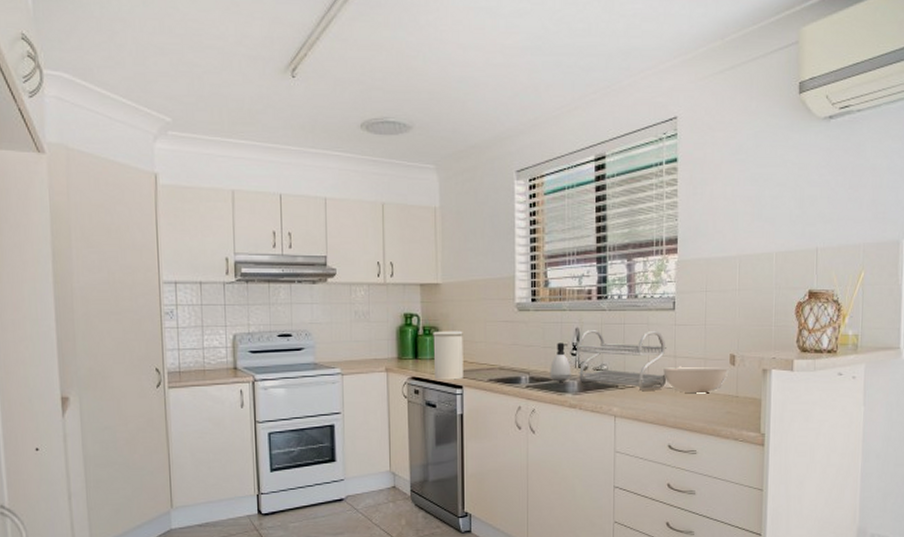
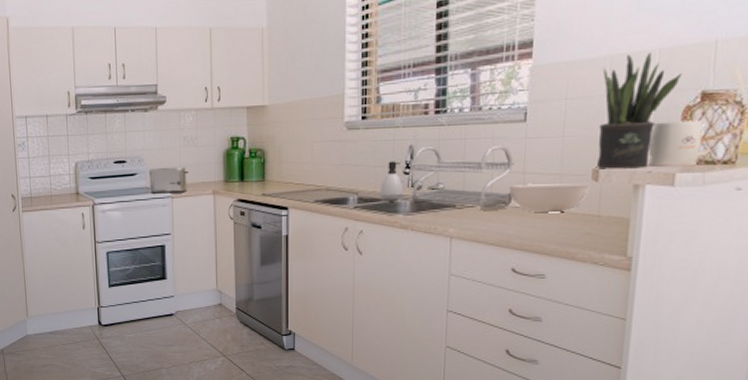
toaster: none [317,342,361,371] -> present [149,166,189,195]
canister: present [433,331,464,380] -> none [259,152,289,202]
potted plant: none [733,255,794,355] -> present [597,53,682,170]
mug: none [772,315,820,355] -> present [647,121,714,168]

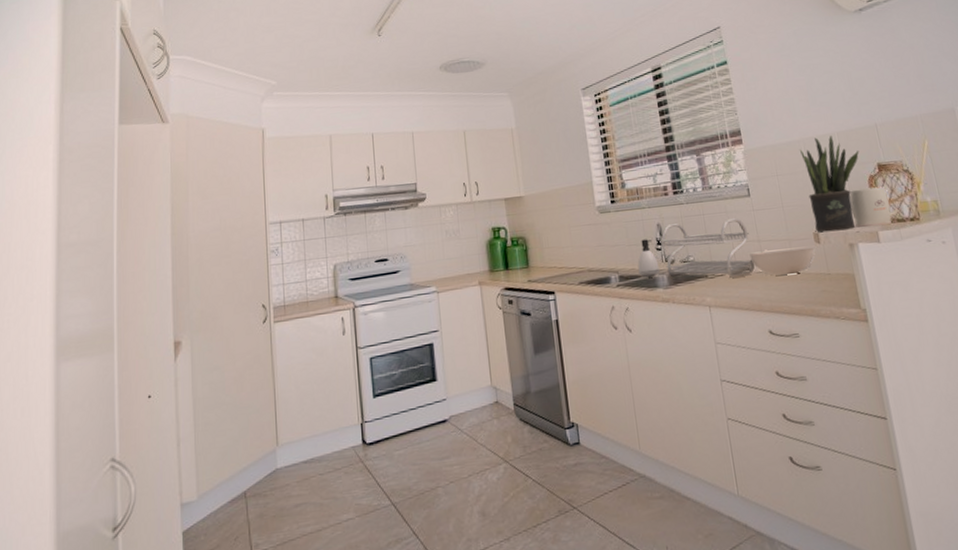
toaster: present [149,166,189,195] -> none [412,259,454,291]

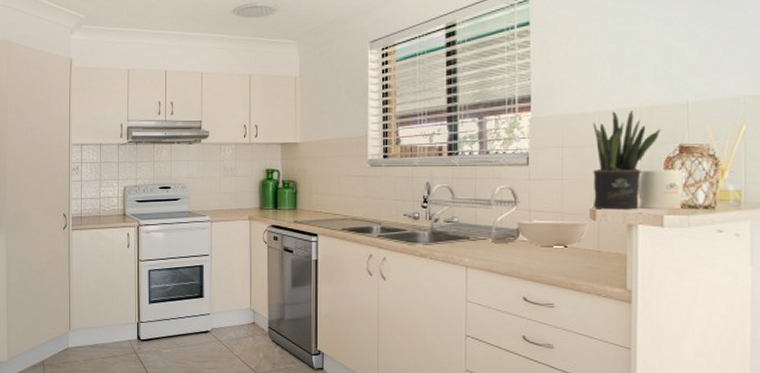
soap dispenser: present [637,239,660,278] -> none [401,196,422,232]

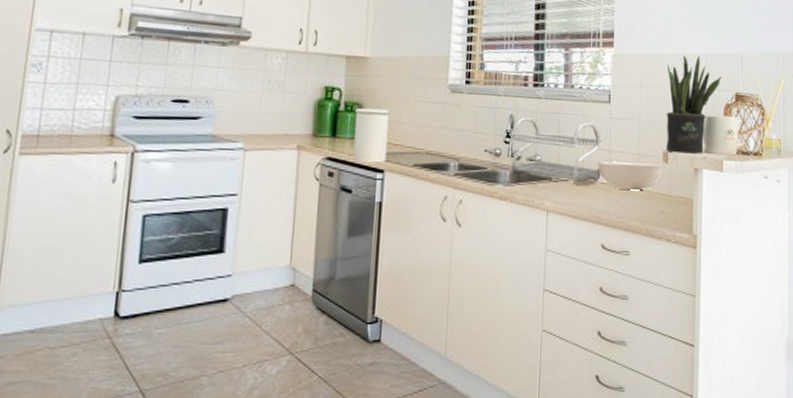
canister: none [291,184,319,229] -> present [353,108,390,163]

